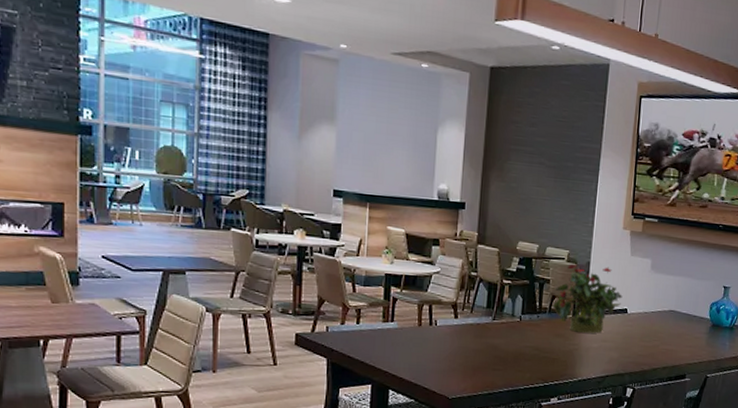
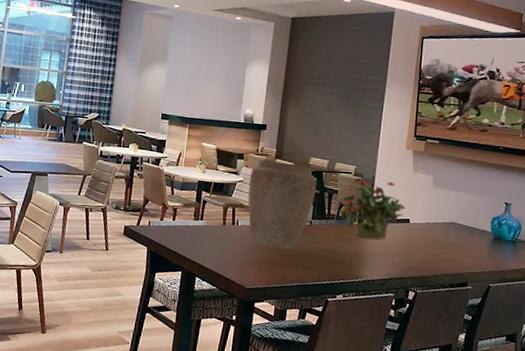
vase: none [446,246,526,351] -> present [248,160,317,250]

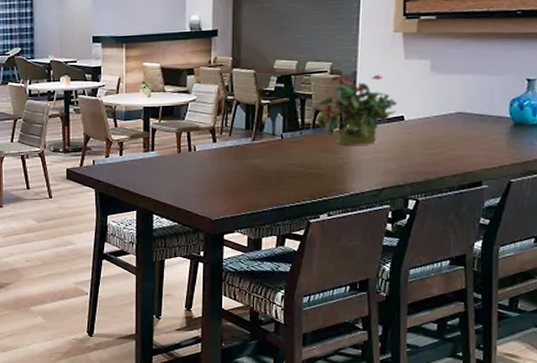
vase: present [248,160,317,250] -> none [203,71,285,171]

